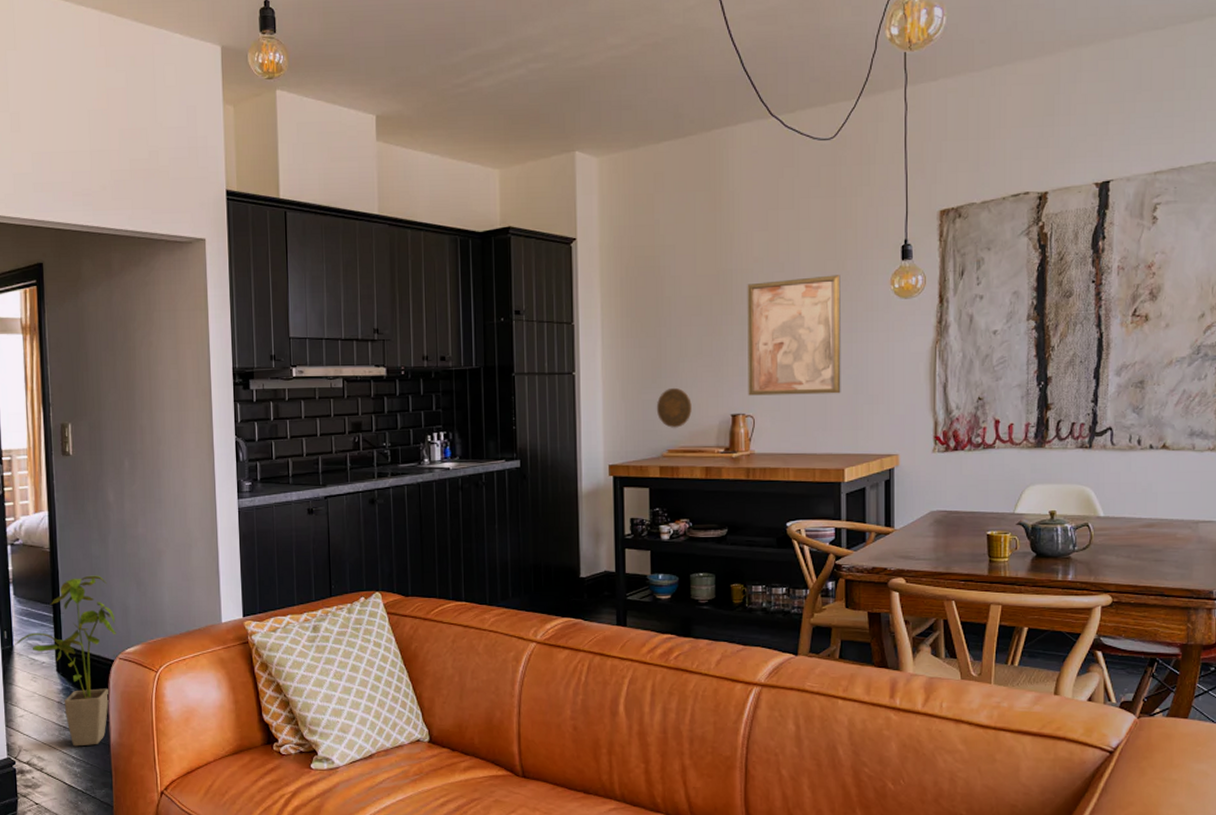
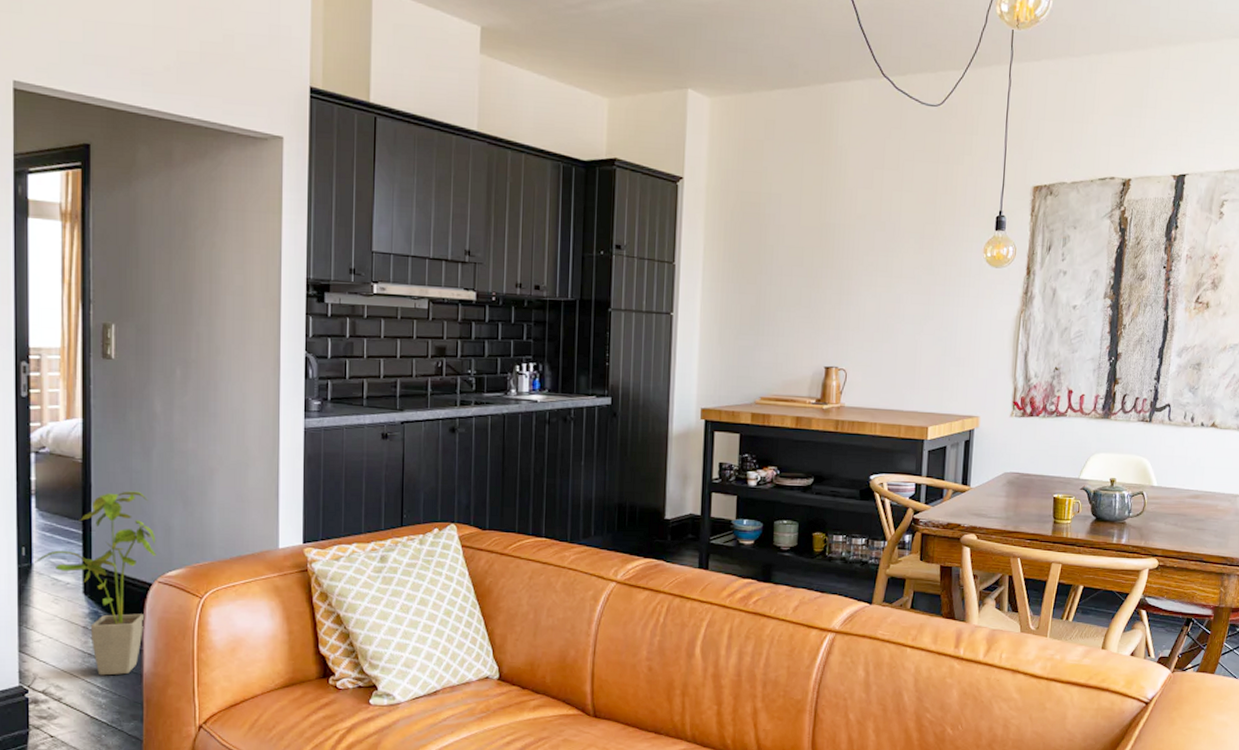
decorative plate: present [656,387,692,429] -> none [752,335,787,377]
wall art: present [747,275,841,396] -> none [842,238,938,354]

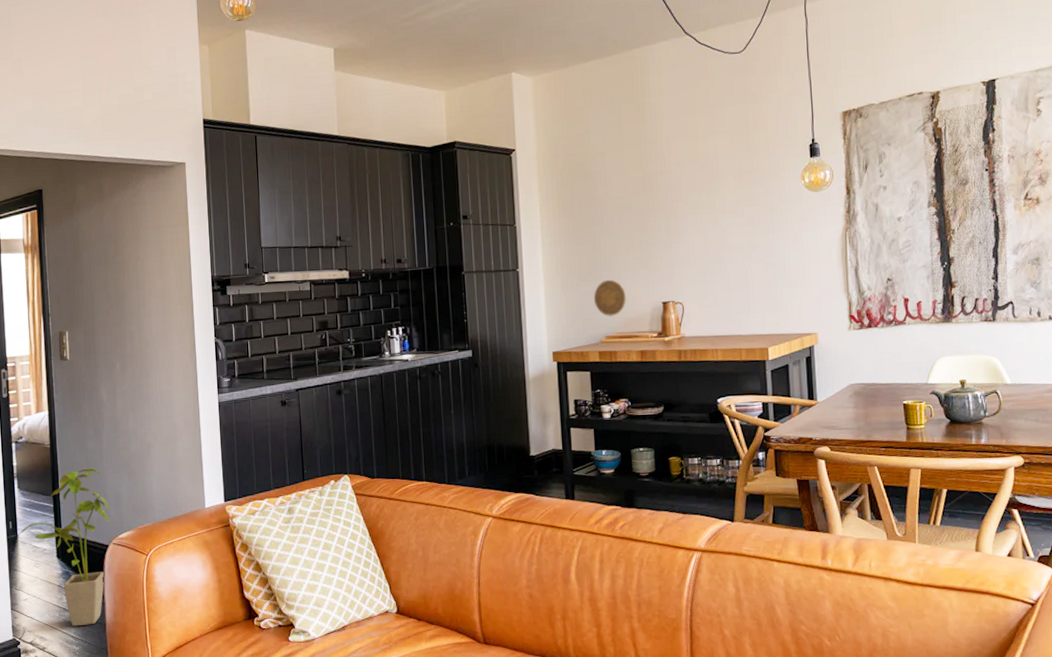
decorative plate: none [752,335,787,377] -> present [593,279,626,317]

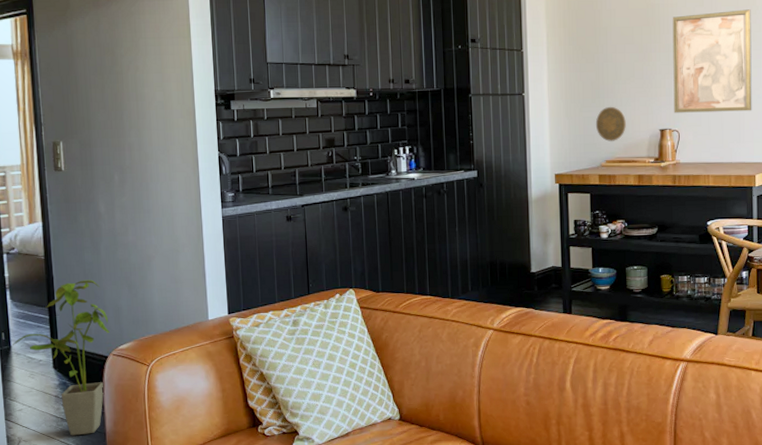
wall art: none [671,173,761,285] -> present [672,9,752,113]

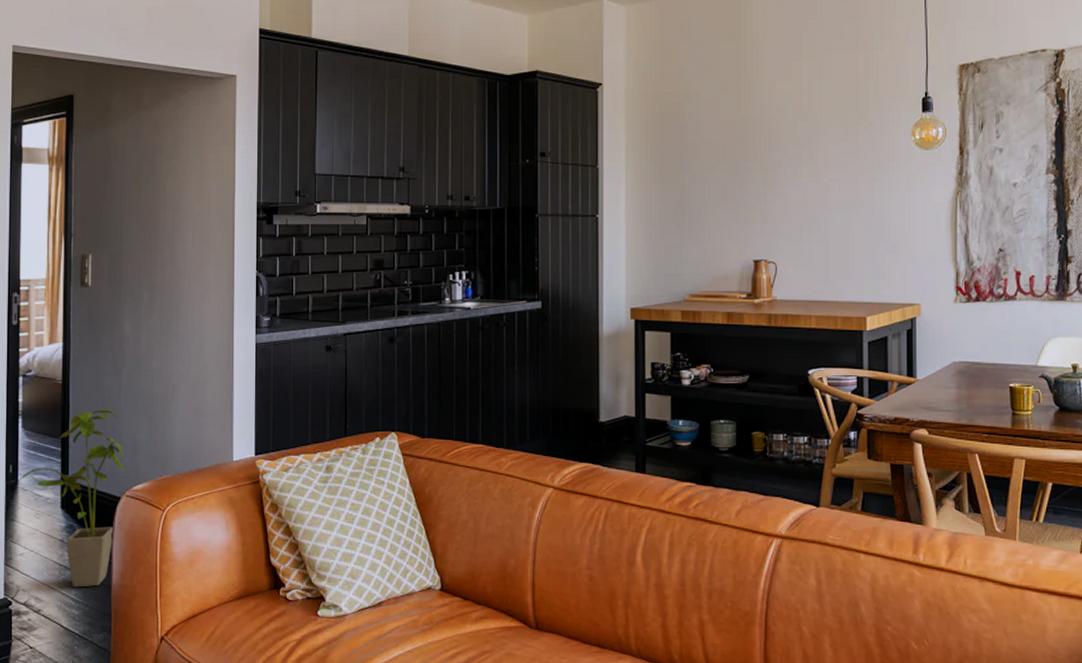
decorative plate: present [595,106,626,142] -> none [679,232,714,274]
wall art: present [672,9,752,113] -> none [770,125,863,242]

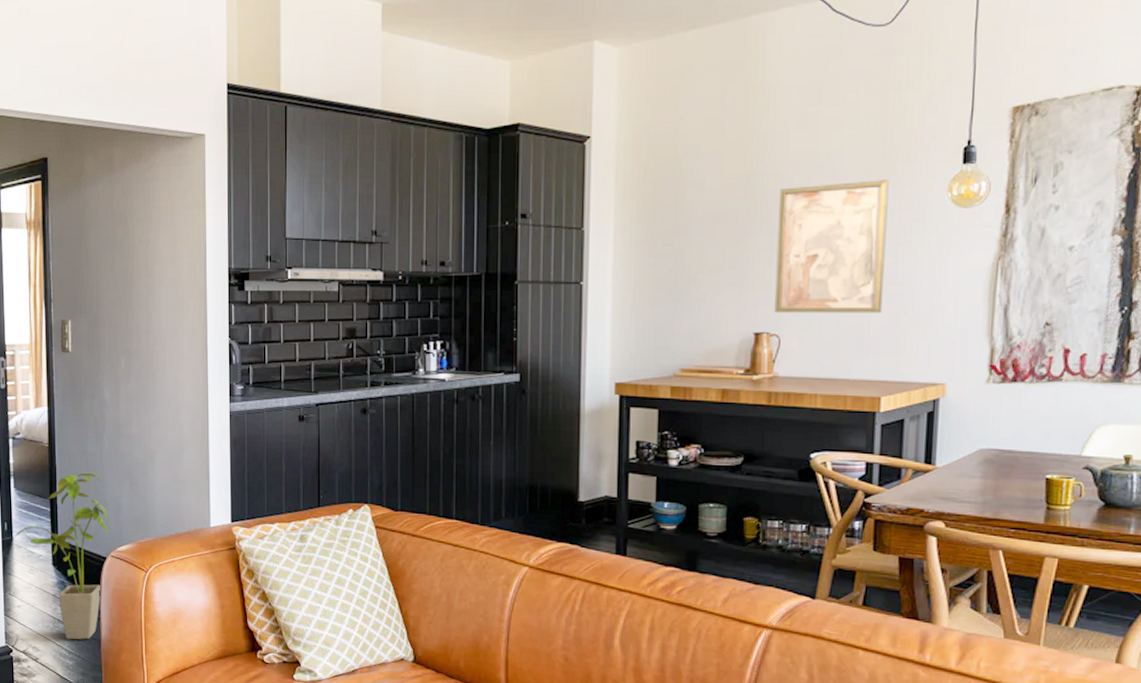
wall art: none [770,125,863,242] -> present [774,180,889,314]

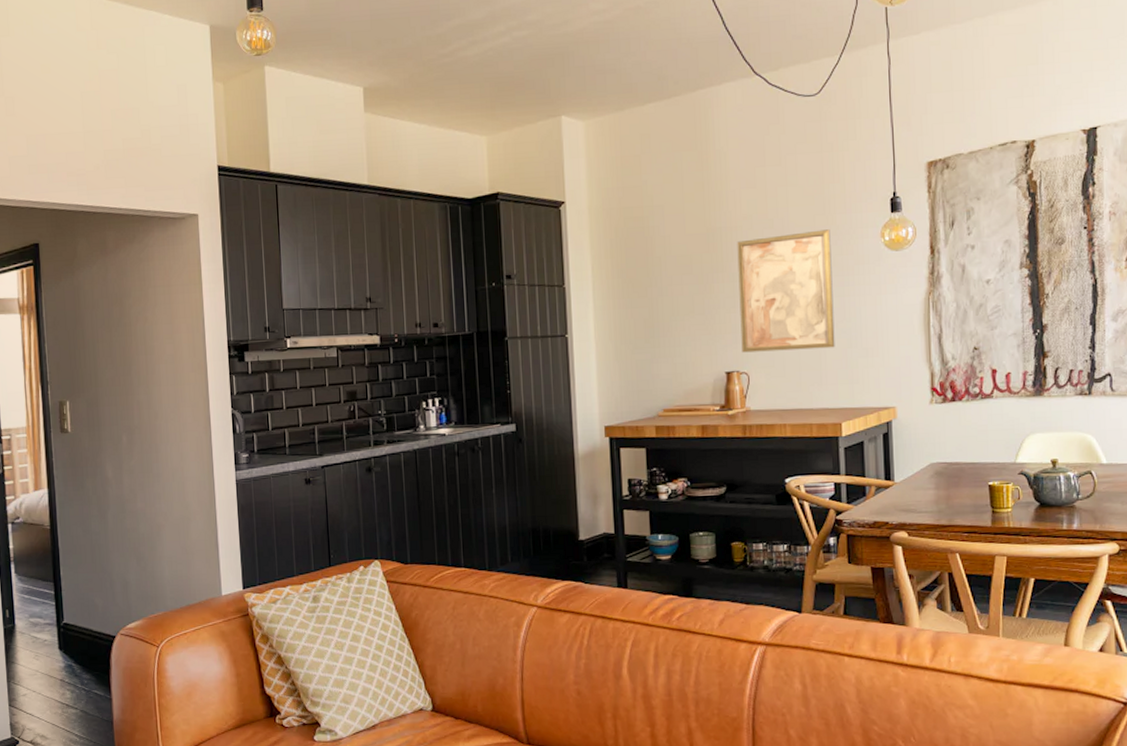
house plant: present [14,472,109,640] -> none [17,551,117,724]

